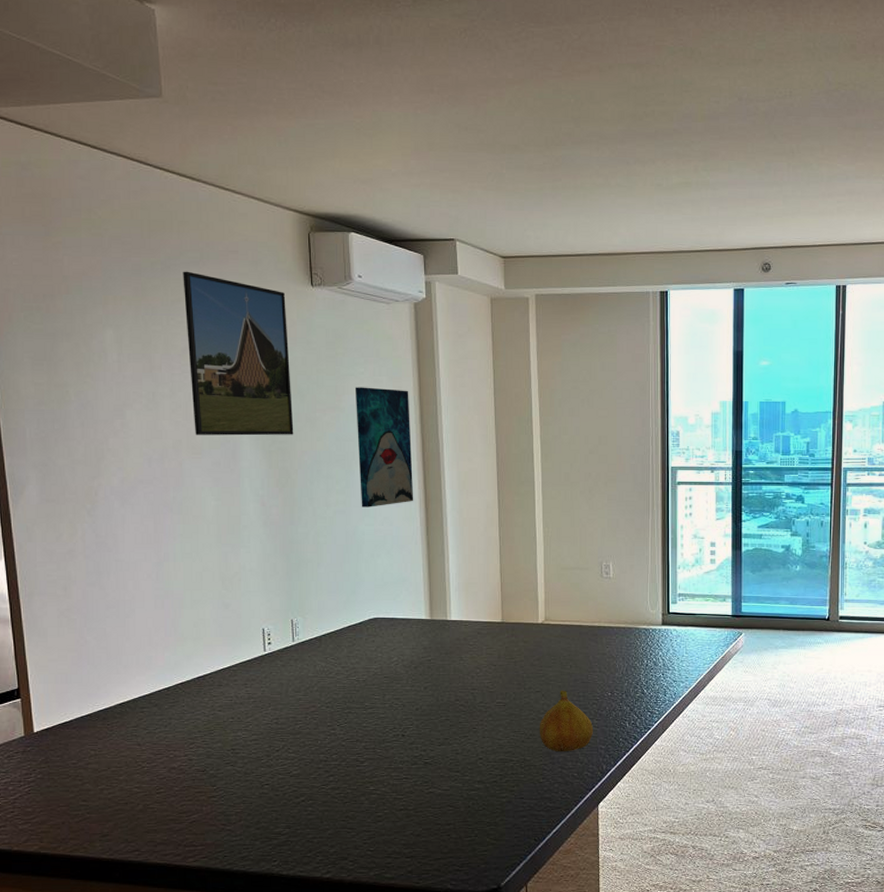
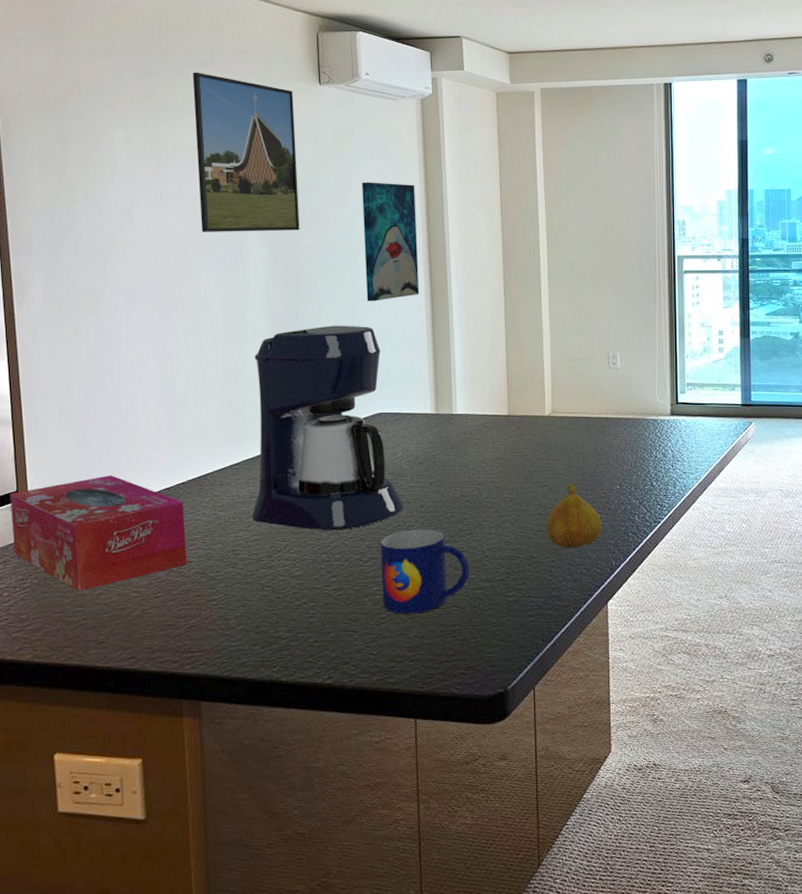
tissue box: none [12,675,187,786] -> present [10,475,187,591]
coffee maker: none [250,530,399,731] -> present [252,325,404,530]
mug: none [376,731,464,813] -> present [380,529,469,614]

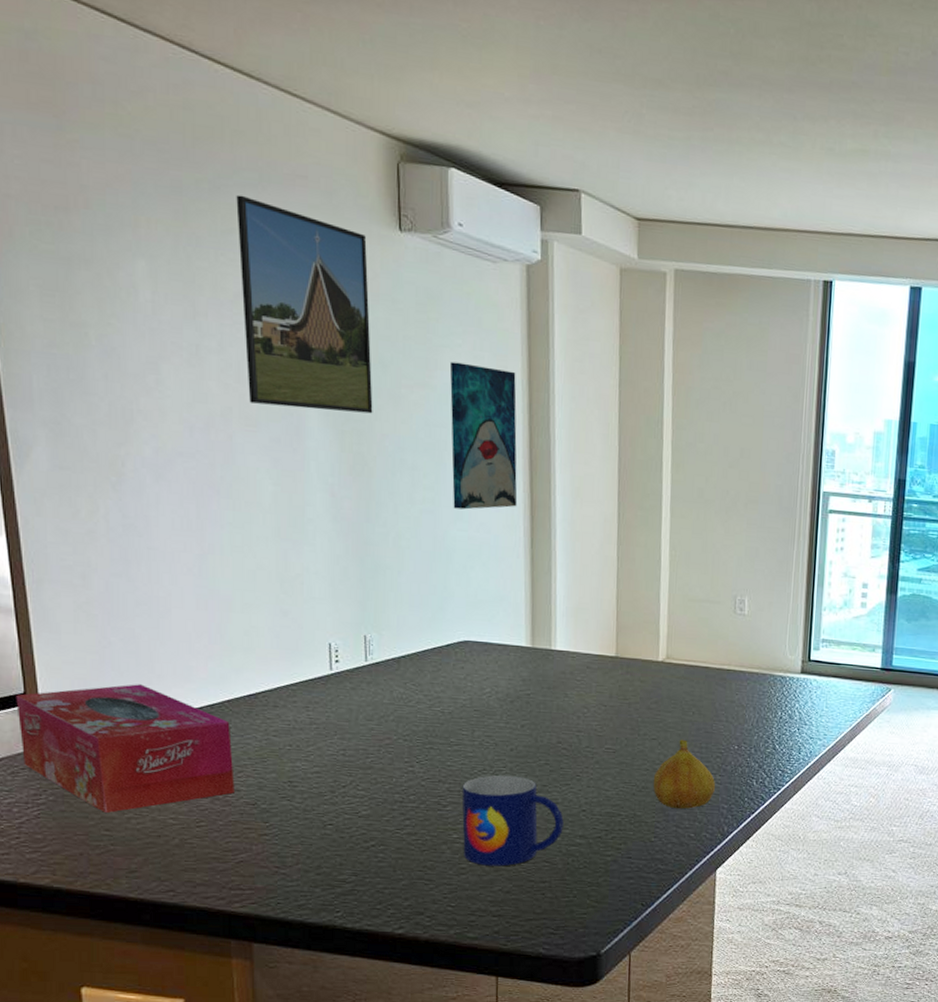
coffee maker: present [252,325,404,530] -> none [312,532,491,769]

